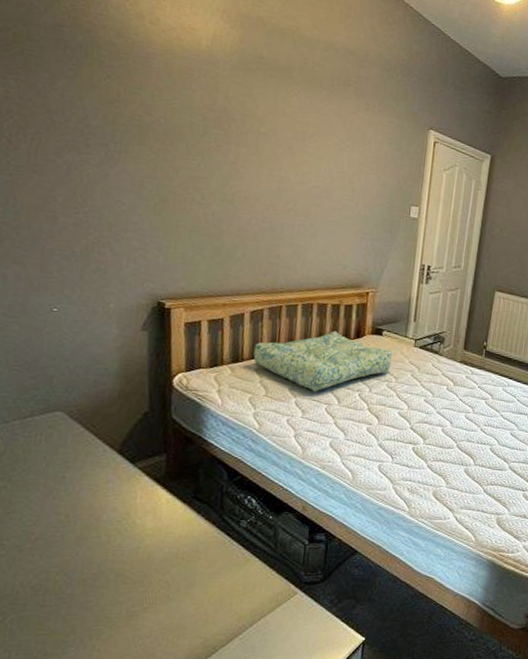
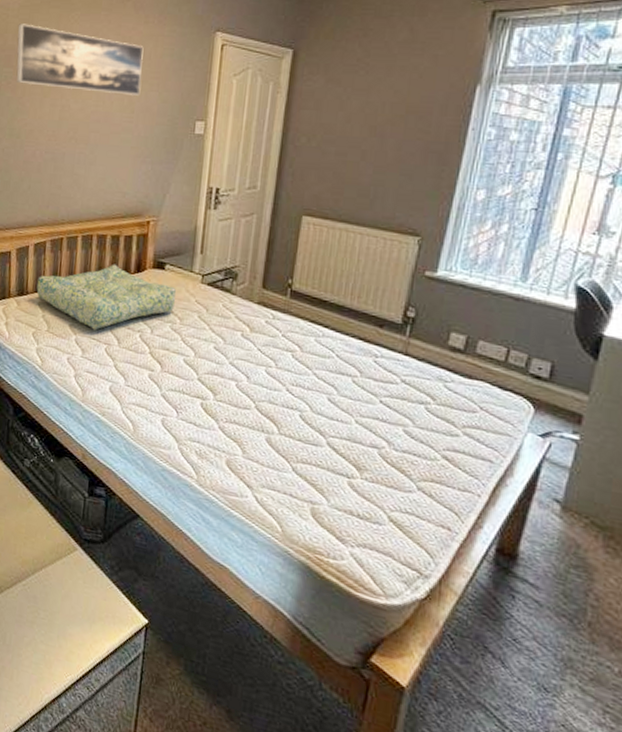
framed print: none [228,86,364,177] -> present [16,24,144,95]

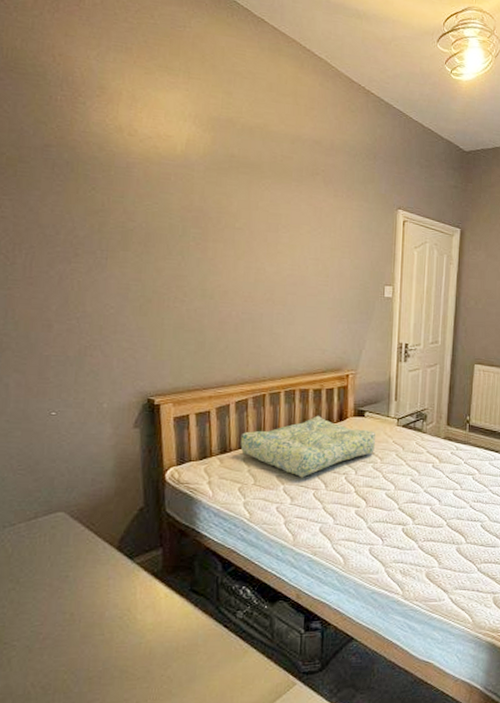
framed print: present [16,24,144,95] -> none [204,186,335,262]

